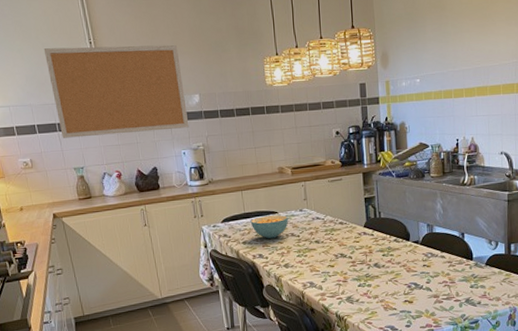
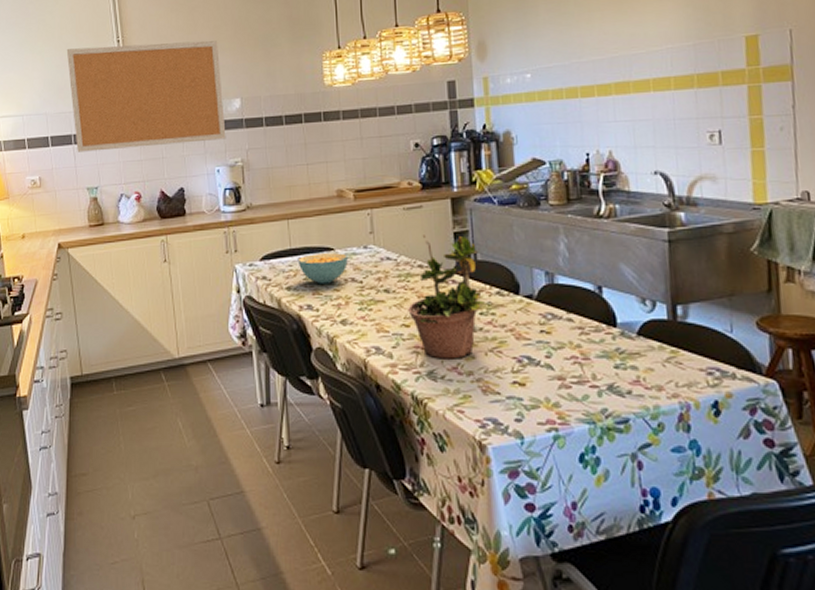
potted plant: none [332,194,387,288] -> present [408,227,486,359]

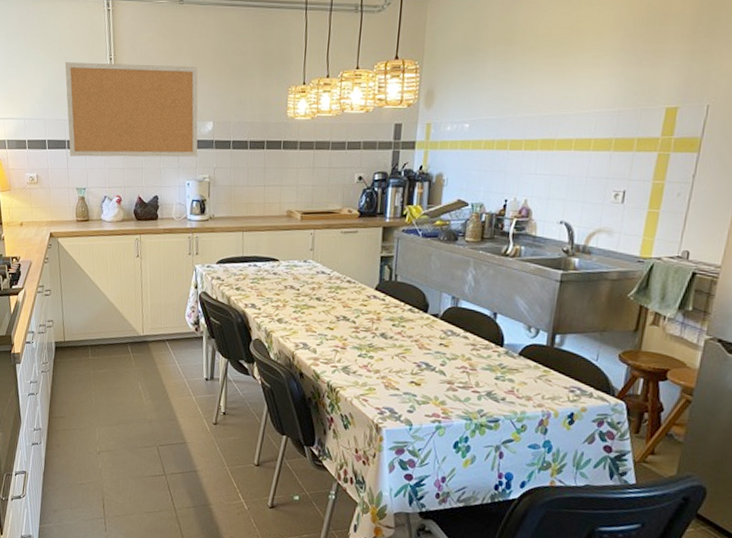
cereal bowl: present [297,253,348,285] -> none [247,262,290,289]
potted plant: present [408,227,486,359] -> none [334,252,400,359]

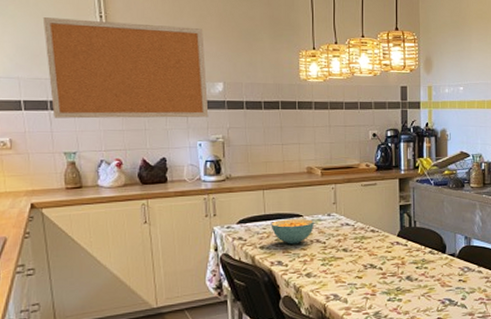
cereal bowl: none [247,262,290,289] -> present [271,219,314,244]

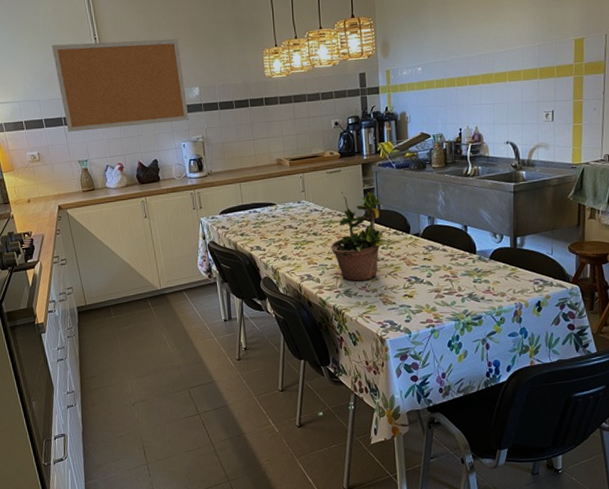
cereal bowl: present [271,219,314,244] -> none [248,207,286,231]
potted plant: none [361,201,421,303] -> present [330,186,386,282]

